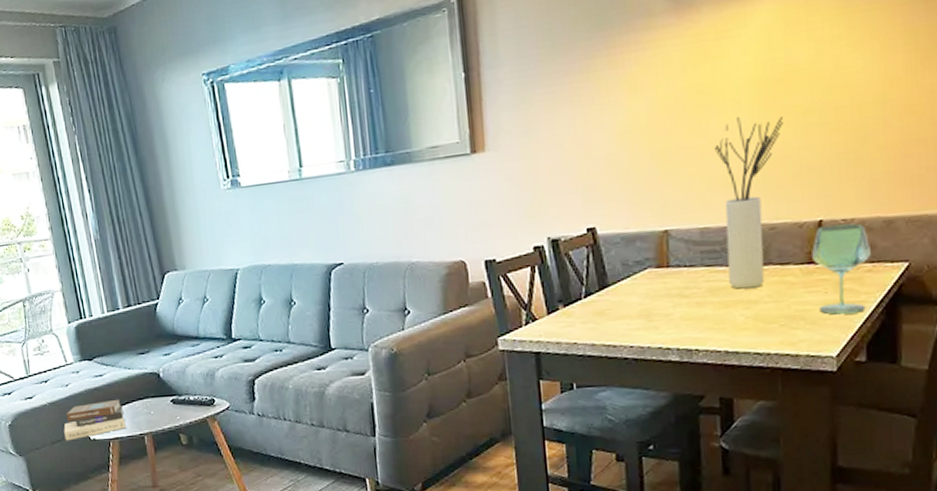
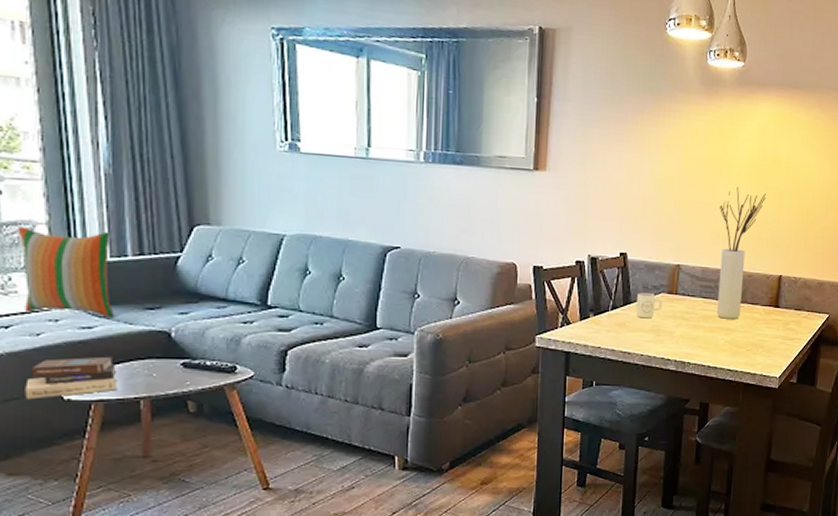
pillow: none [42,290,117,368] -> present [17,226,114,318]
mug: none [615,270,651,303] -> present [636,293,662,319]
wine glass: present [812,223,871,315] -> none [772,280,808,347]

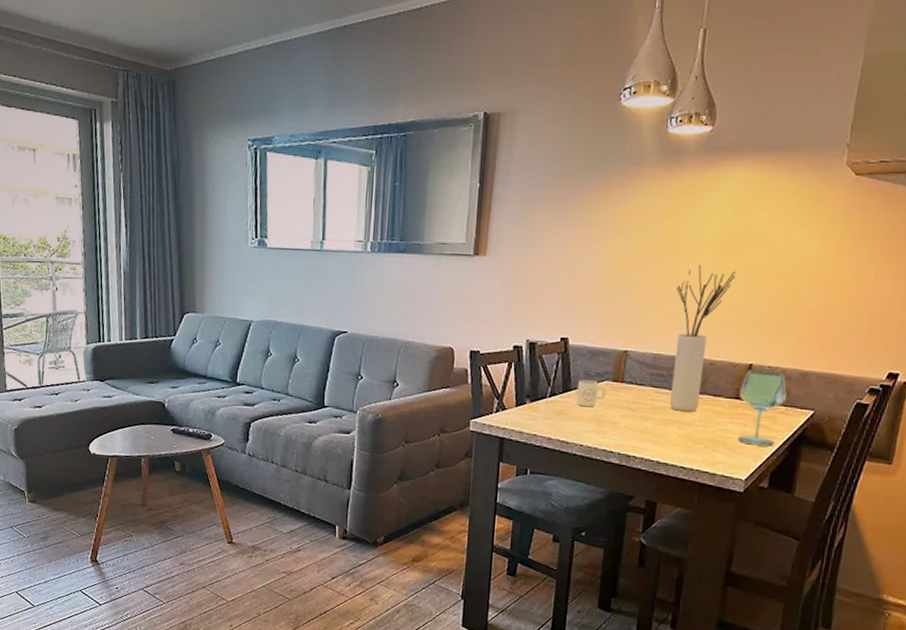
pillow: present [17,226,114,318] -> none [66,315,127,390]
books: present [25,356,116,400] -> none [66,420,126,452]
wine glass: none [772,280,808,347] -> present [738,369,787,446]

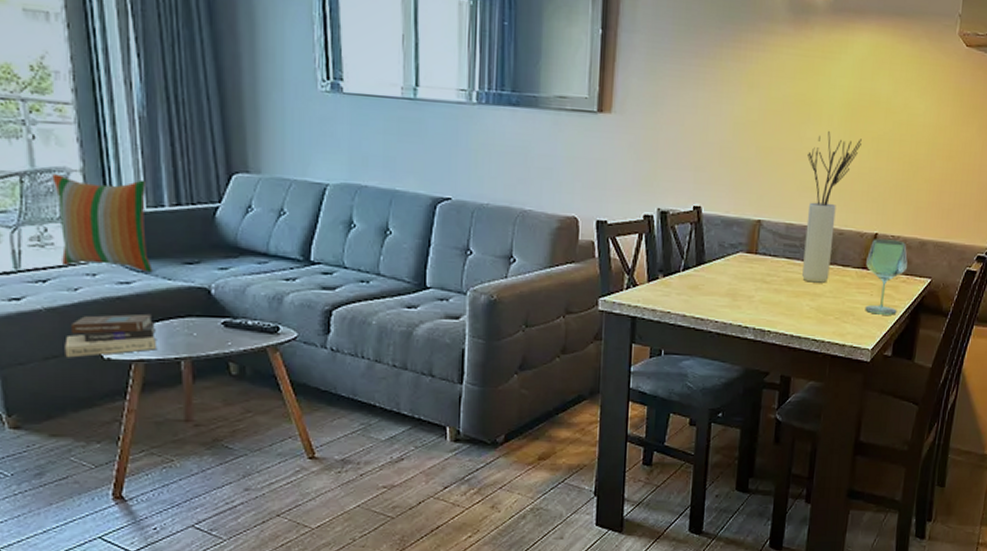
pillow: none [66,315,127,390] -> present [52,174,153,273]
books: none [66,420,126,452] -> present [64,313,156,358]
mug: present [576,380,606,407] -> none [710,252,740,281]

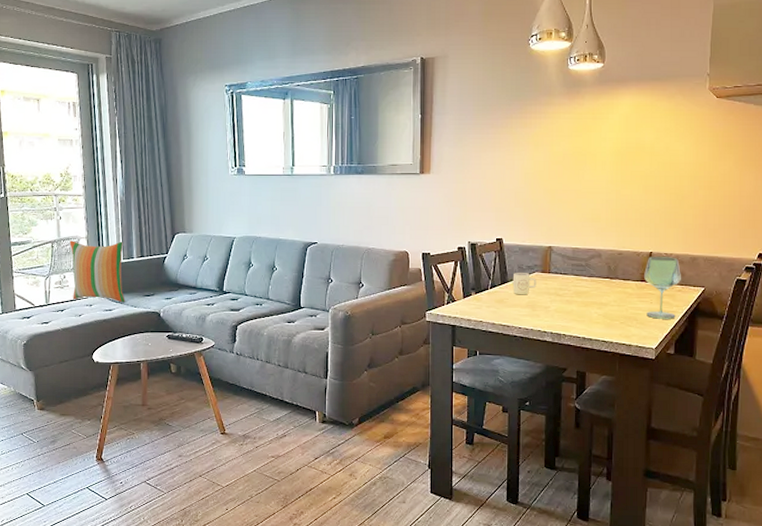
books: present [64,313,156,358] -> none [72,330,126,362]
mug: none [710,252,740,281] -> present [512,273,536,295]
vase: present [802,131,862,283] -> none [587,174,632,294]

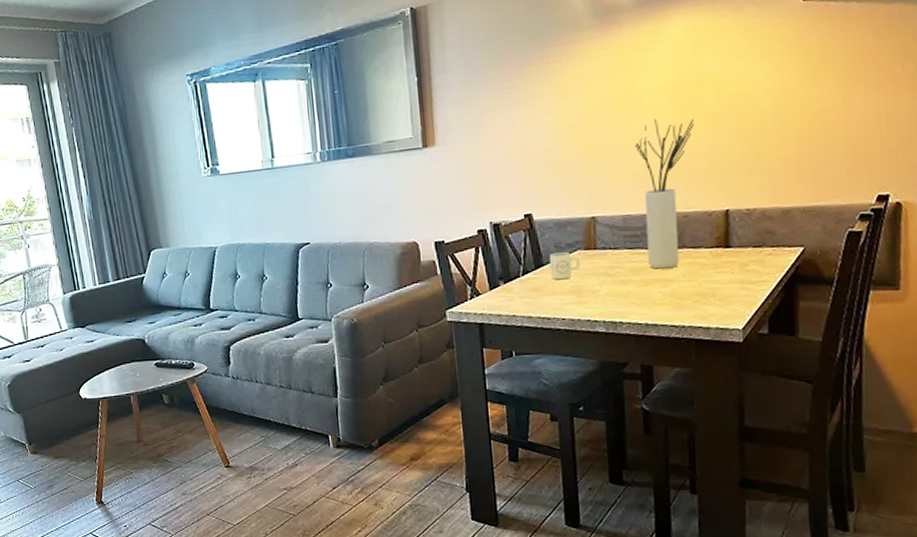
pillow: present [69,241,125,303] -> none [41,264,107,334]
vase: none [587,174,632,294] -> present [635,119,694,269]
wine glass: present [644,257,681,319] -> none [720,212,771,293]

